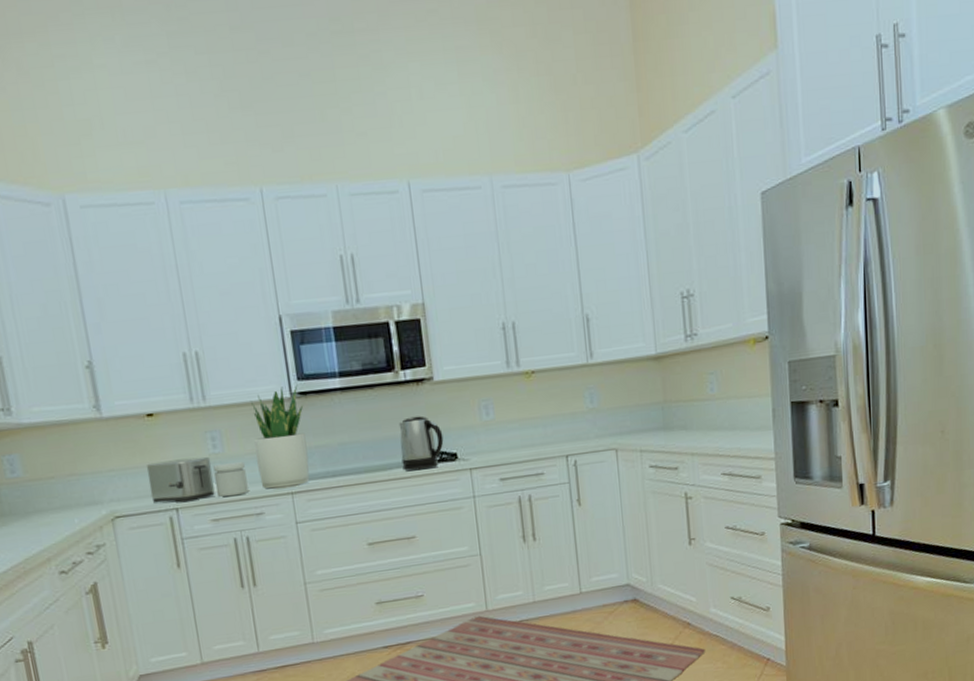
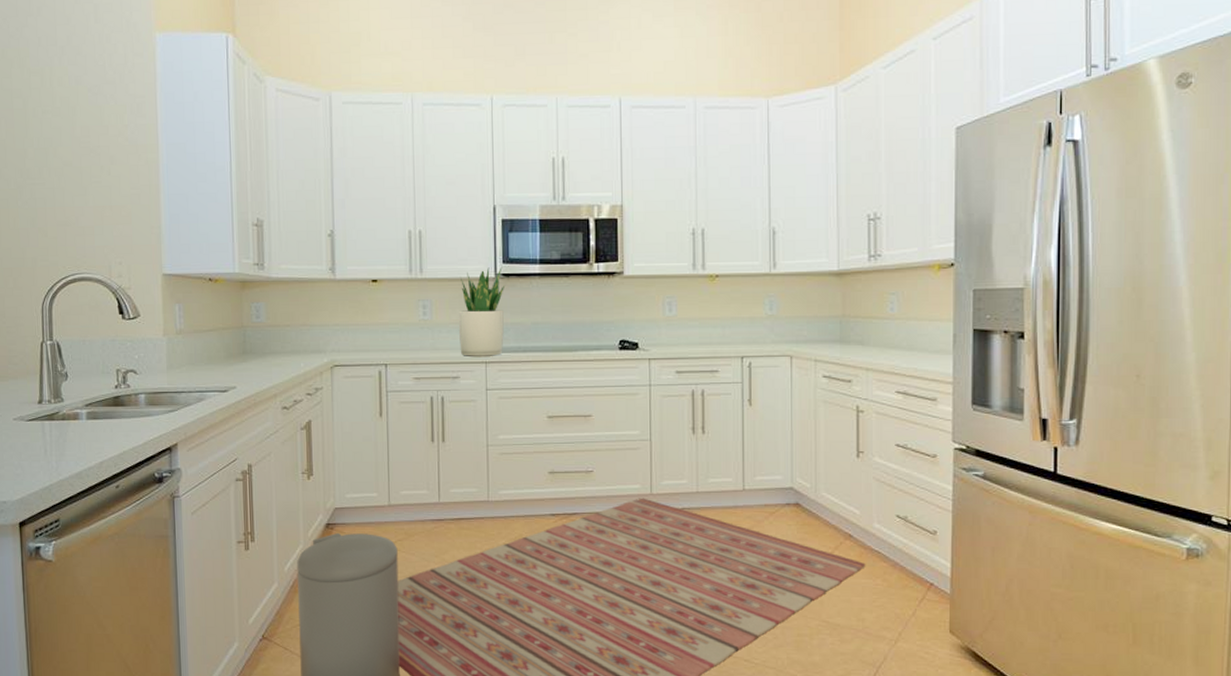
toaster: present [146,456,215,503] -> none [365,321,421,360]
jar: present [213,461,249,498] -> none [421,329,449,359]
kettle: present [398,415,444,471] -> none [587,305,627,355]

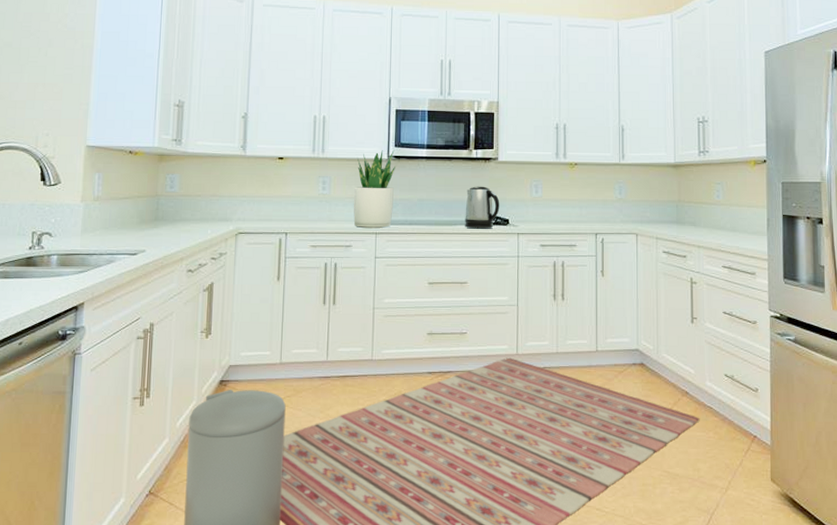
kettle: none [587,305,627,355] -> present [465,186,500,229]

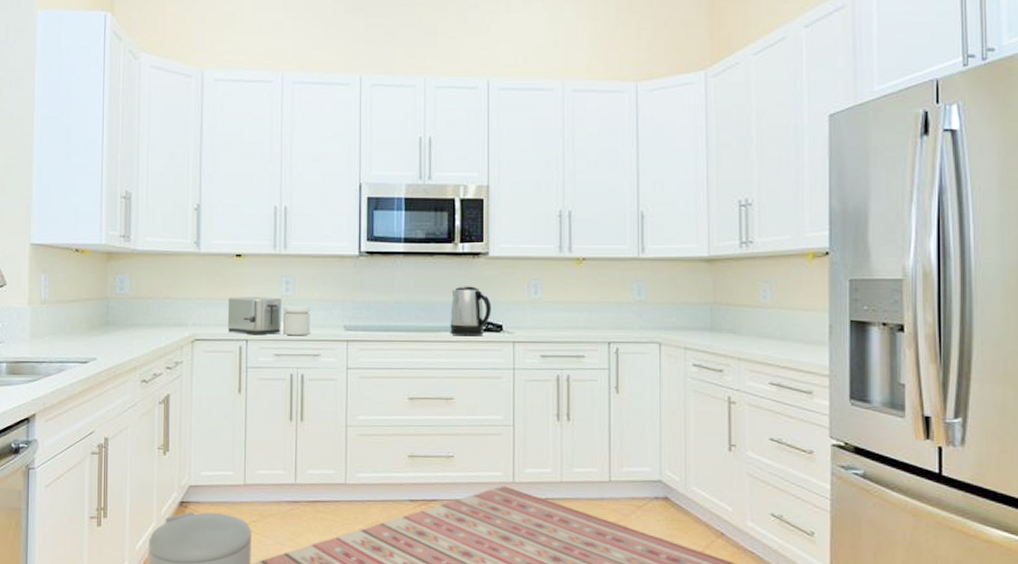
toaster: none [269,195,319,229] -> present [227,297,282,335]
jar: none [318,202,344,229] -> present [282,305,310,336]
planter: present [353,150,396,228] -> none [321,245,369,335]

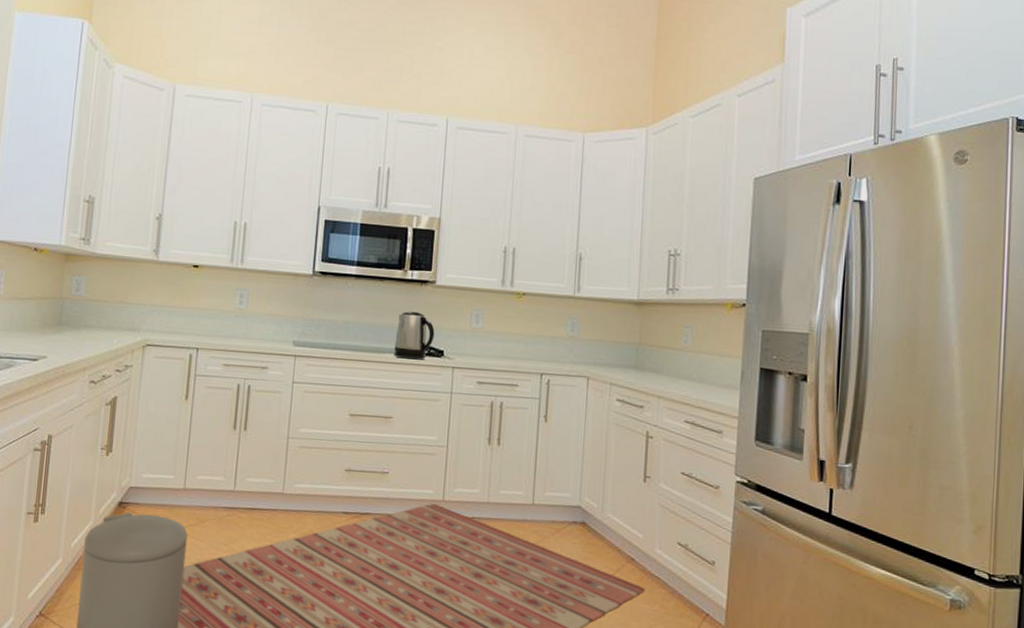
toaster: present [227,297,282,335] -> none [179,305,235,345]
jar: present [282,305,310,336] -> none [233,318,262,349]

